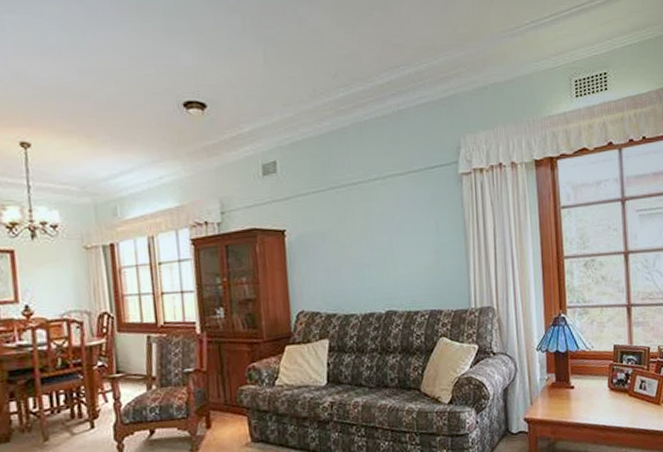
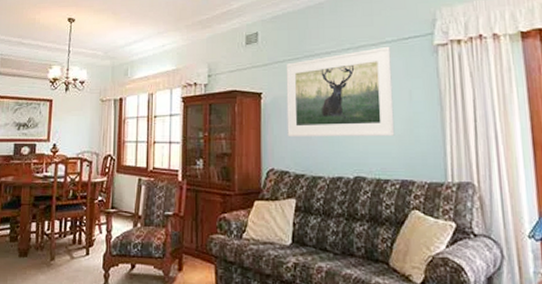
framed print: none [310,175,424,277] -> present [286,46,395,138]

